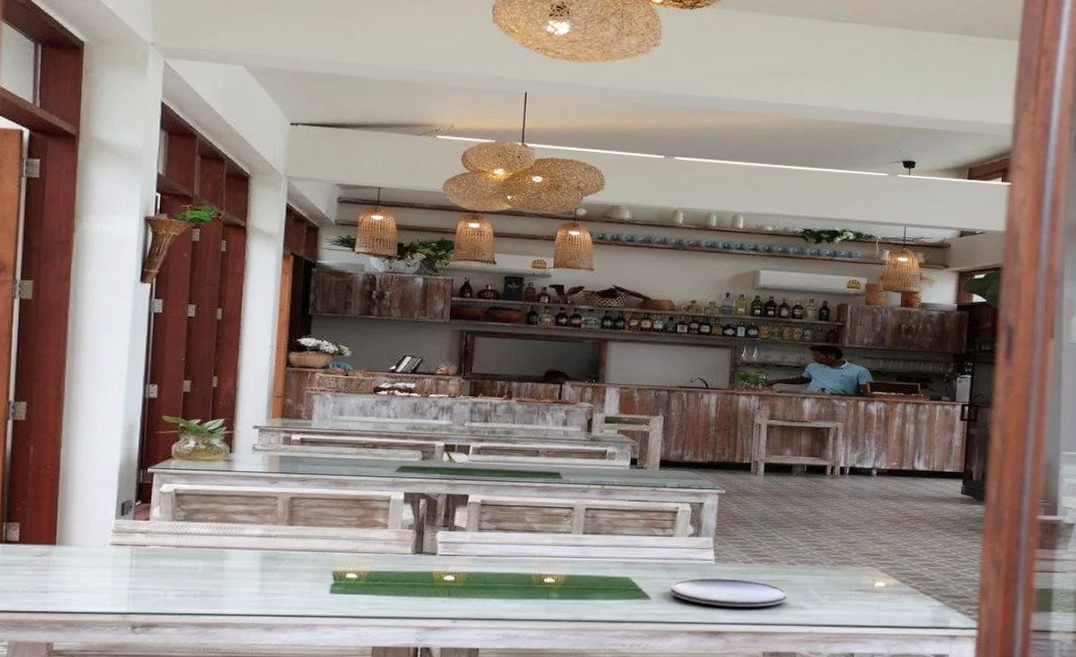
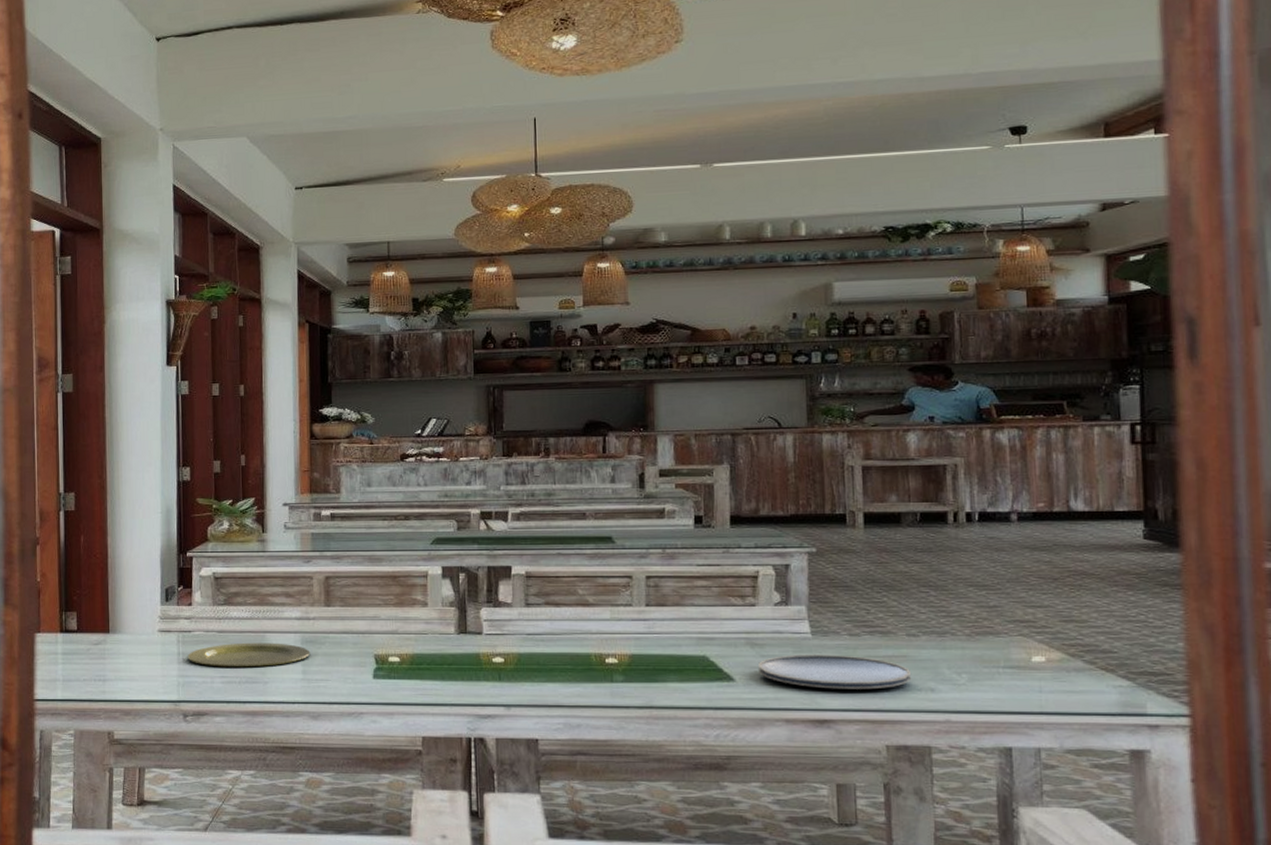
plate: none [140,557,270,582] -> present [187,642,311,668]

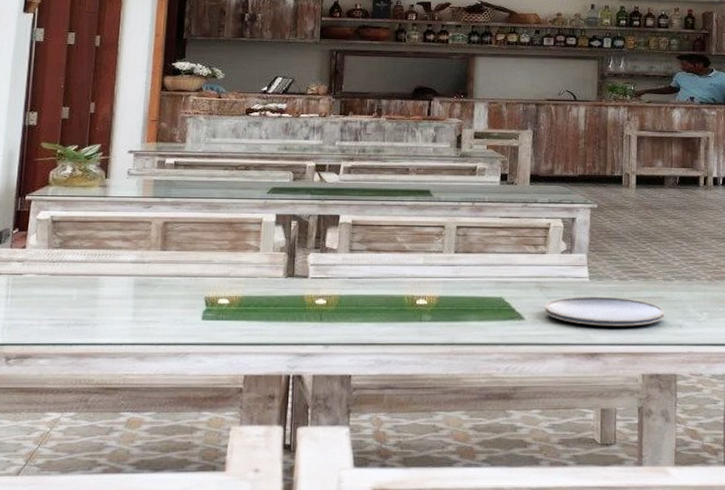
plate: present [187,642,311,668] -> none [16,285,143,310]

